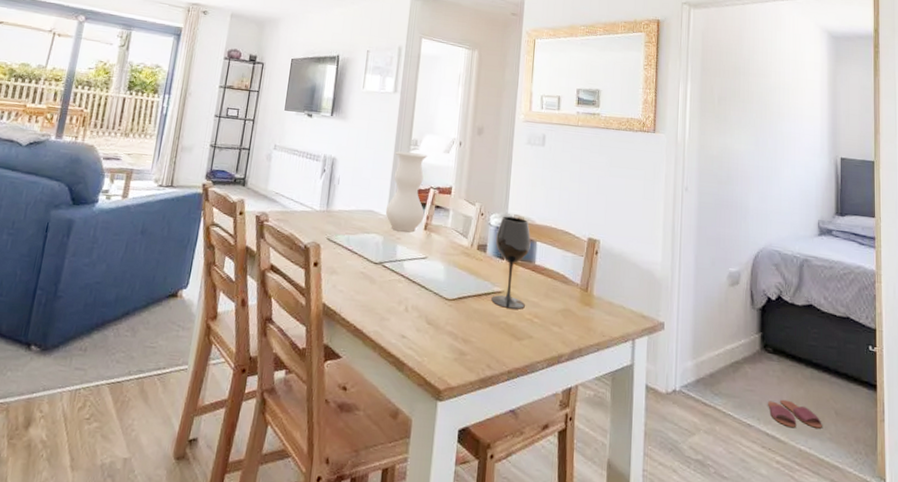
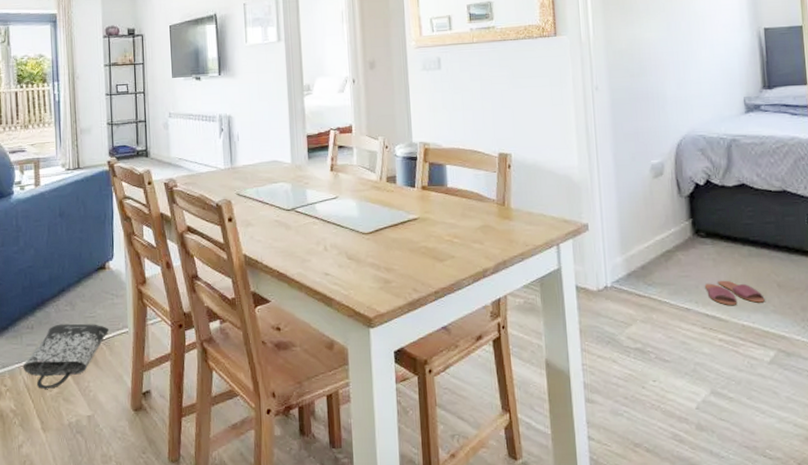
tote bag: none [65,350,168,422] -> present [23,323,109,389]
vase: present [385,151,428,233] -> none [289,97,329,176]
wineglass: present [491,216,531,310] -> none [403,144,443,233]

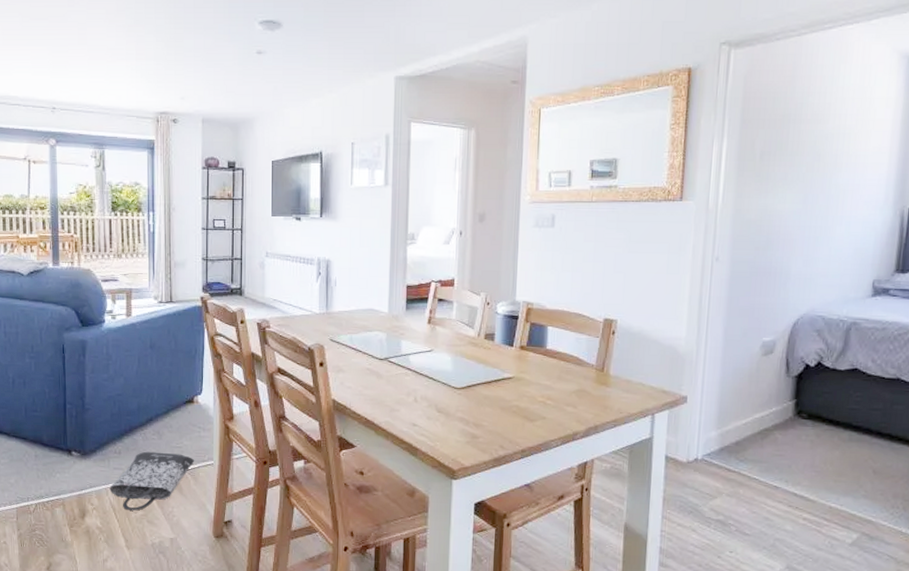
slippers: present [705,280,765,306] -> none [798,462,857,488]

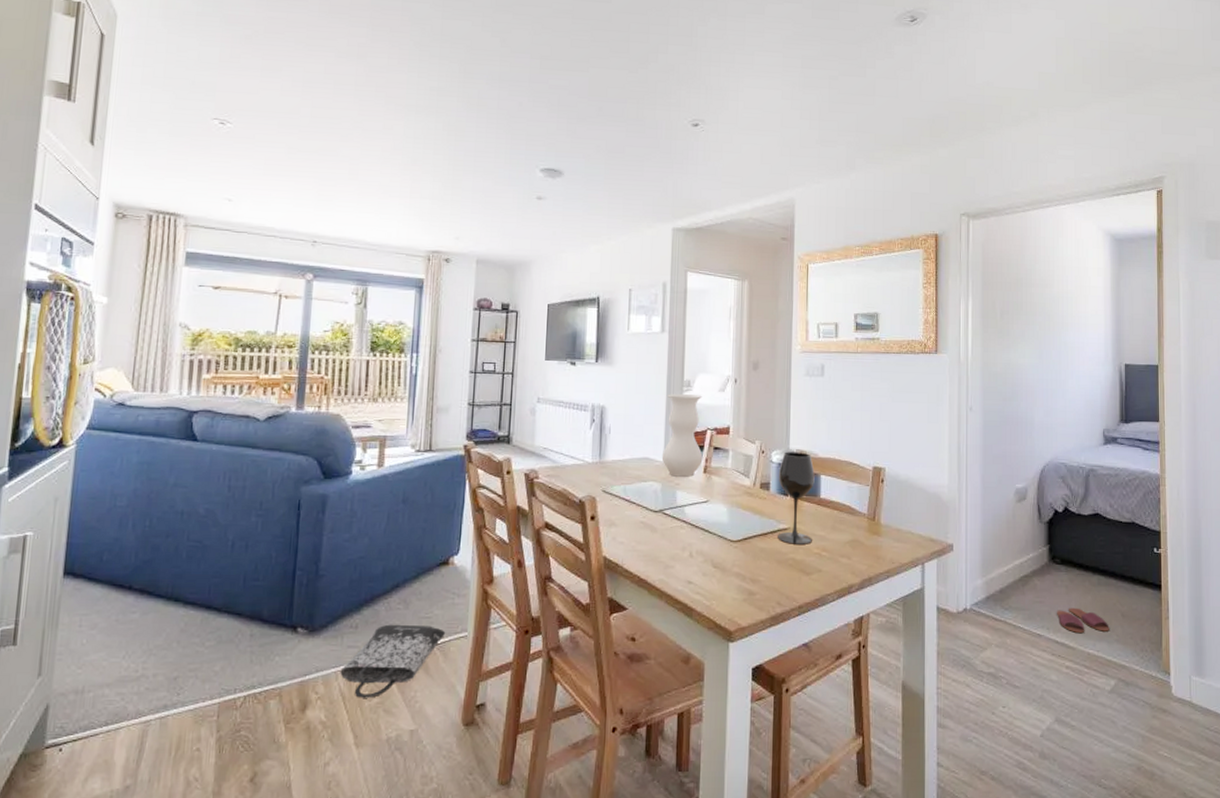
vase: none [386,246,427,327] -> present [661,393,703,477]
wineglass: none [502,303,542,393] -> present [778,451,815,544]
slippers: none [798,462,857,488] -> present [1057,607,1109,634]

